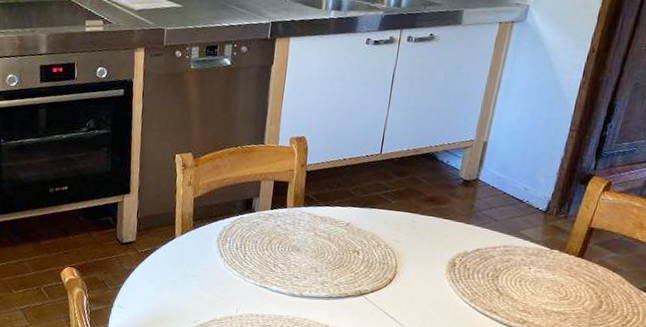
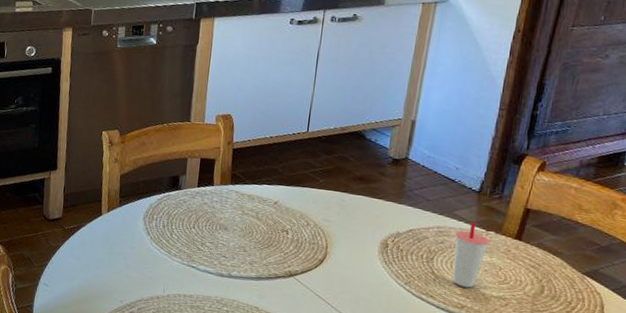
cup: none [516,241,553,304] -> present [452,222,490,288]

